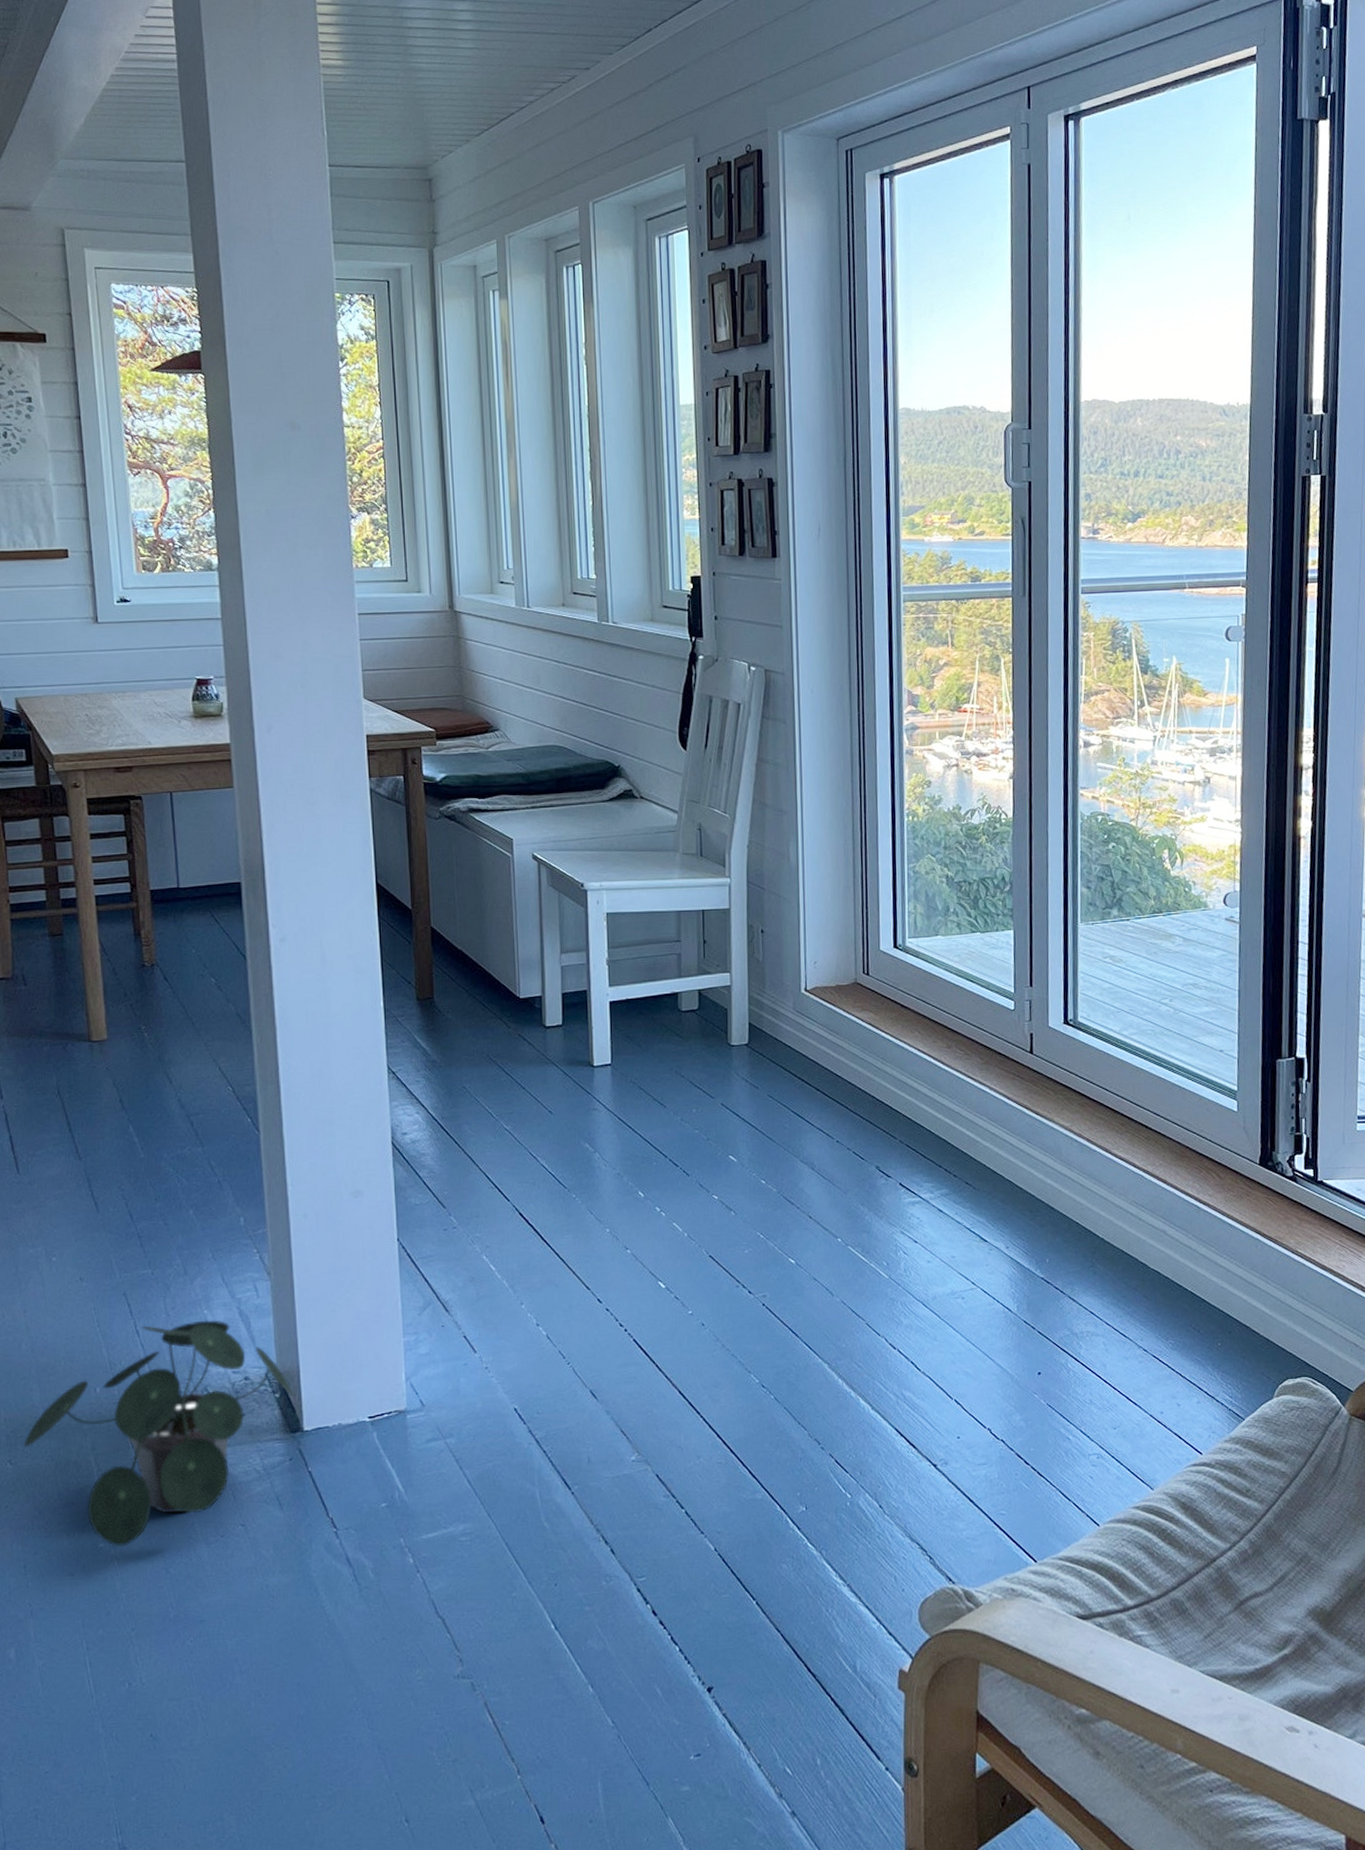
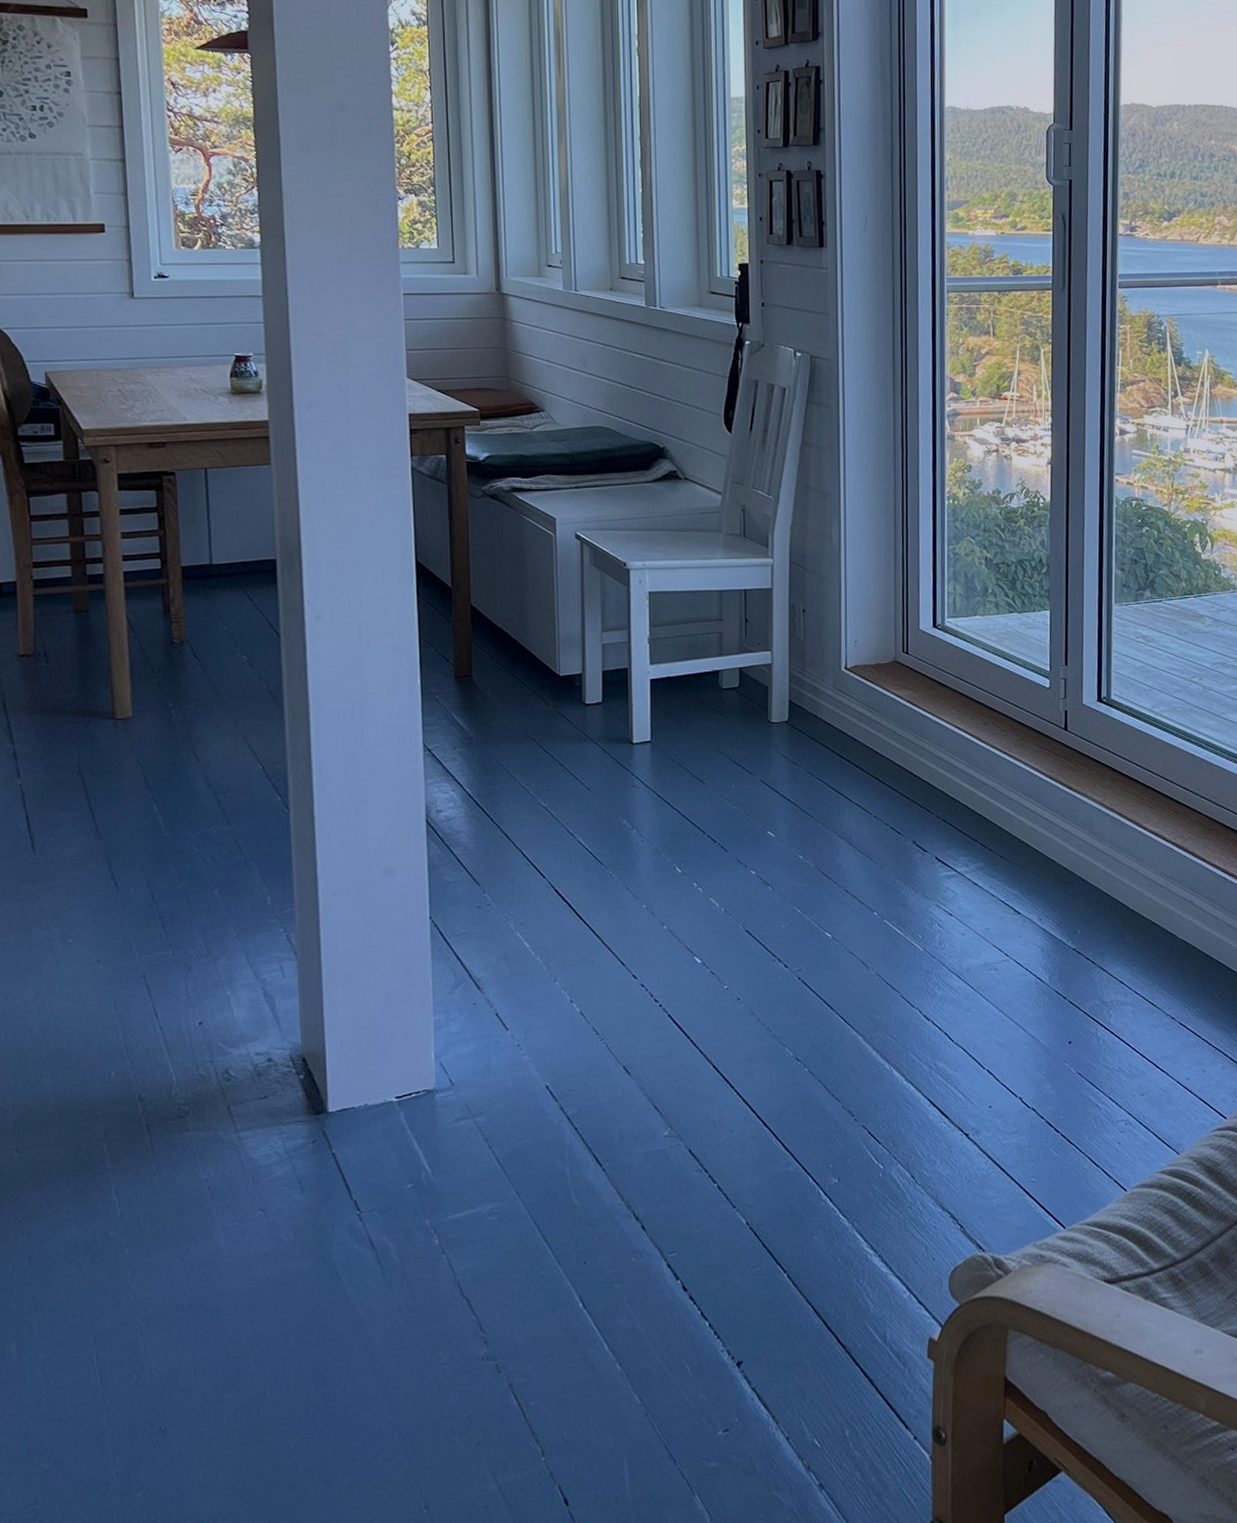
potted plant: present [23,1320,295,1547] -> none [32,1001,320,1235]

